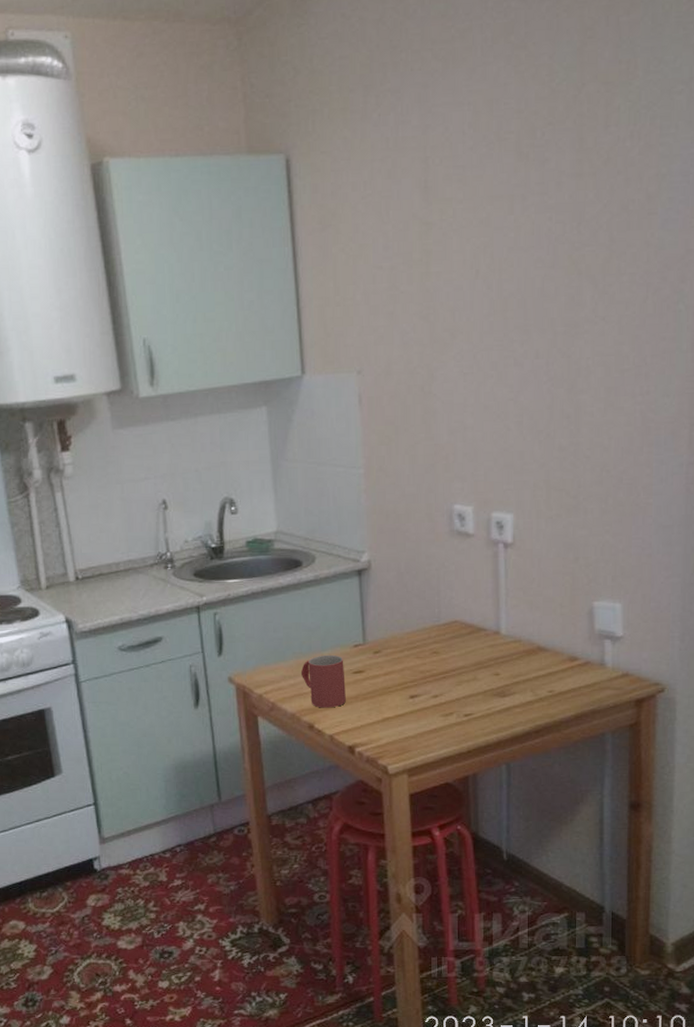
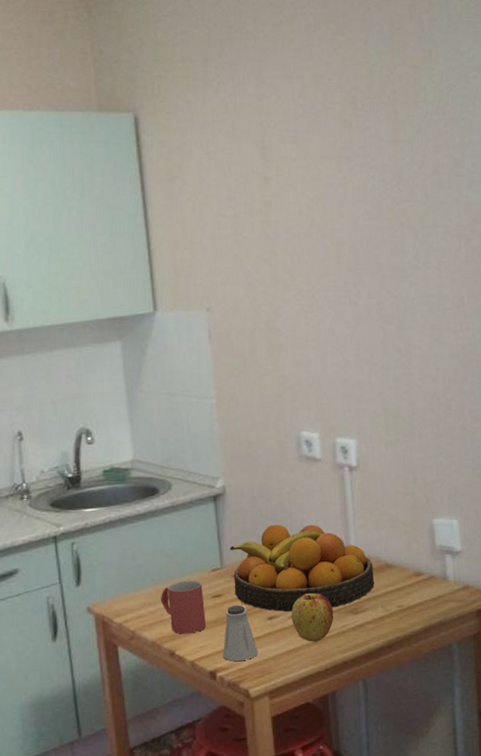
saltshaker: none [362,682,398,738] -> present [222,605,258,662]
fruit bowl: none [373,601,525,692] -> present [230,524,375,613]
apple: none [435,674,479,723] -> present [292,593,334,642]

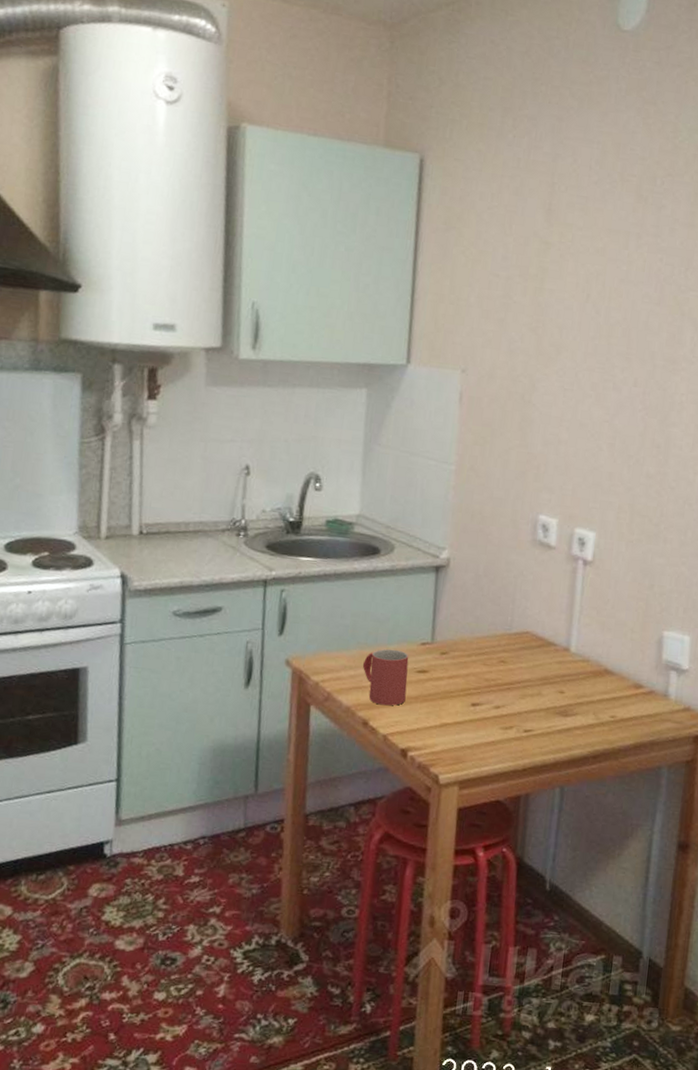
saltshaker: present [222,605,258,662] -> none [417,684,456,745]
fruit bowl: present [230,524,375,613] -> none [441,607,592,706]
apple: present [292,593,334,642] -> none [496,685,542,738]

